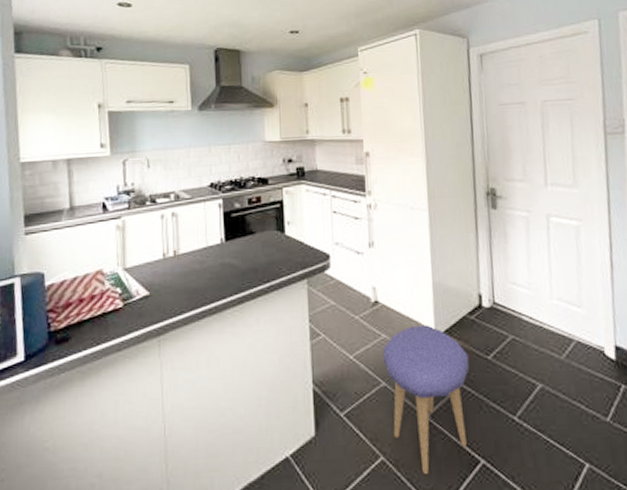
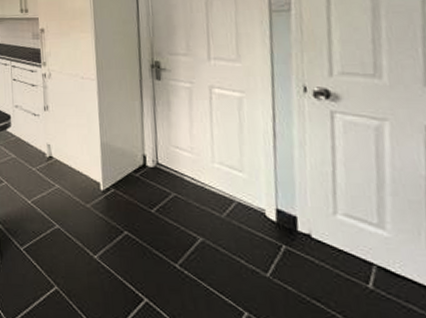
stool: present [382,324,470,474] -> none [56,179,134,305]

